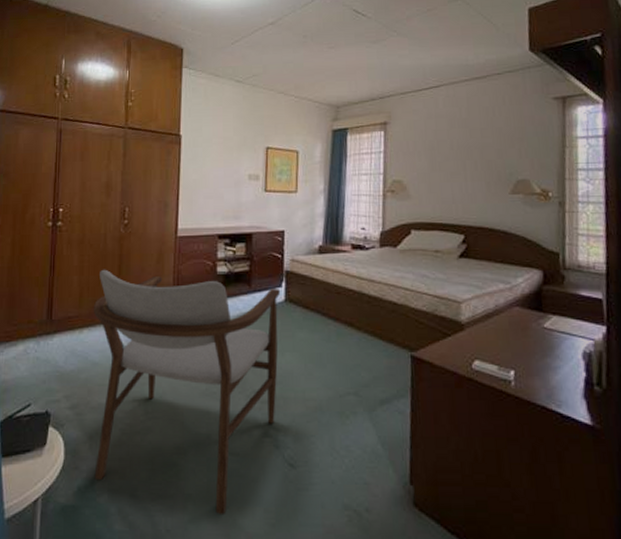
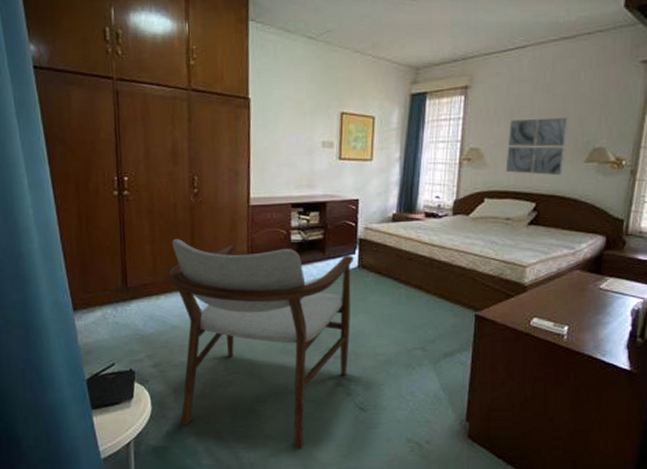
wall art: none [430,150,489,208] -> present [505,117,568,176]

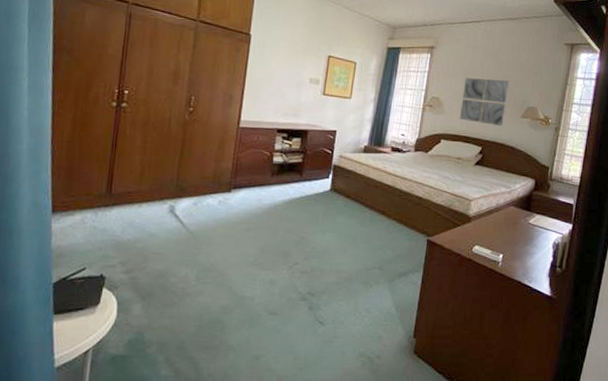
armchair: present [168,238,354,450] -> none [145,151,328,362]

